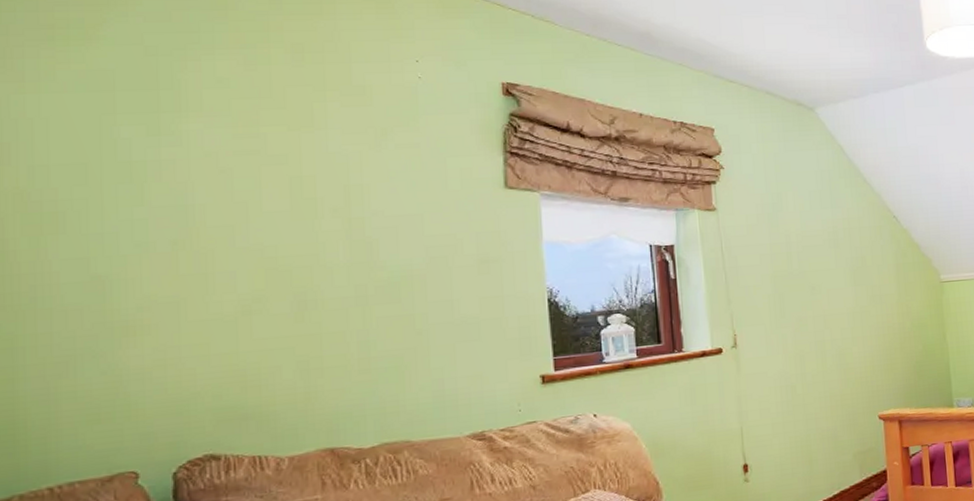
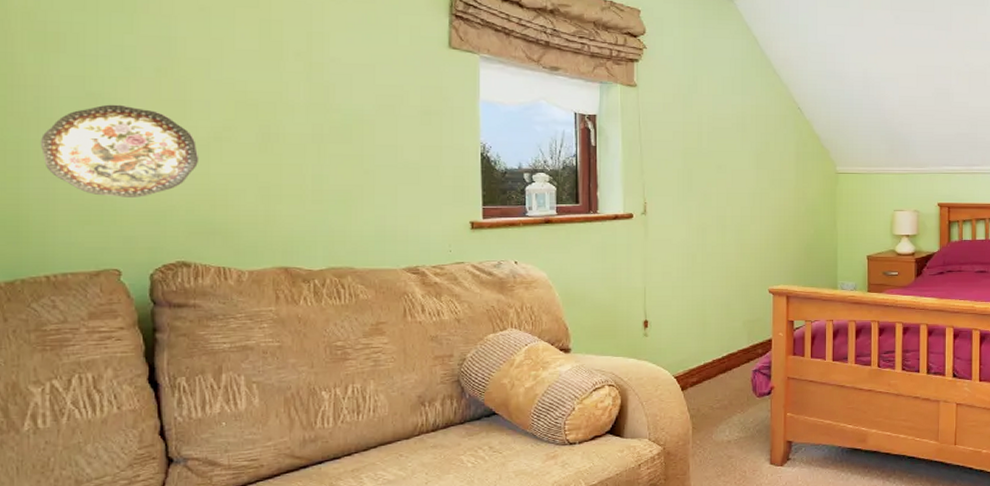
decorative plate: none [38,285,226,390] -> present [40,104,199,197]

